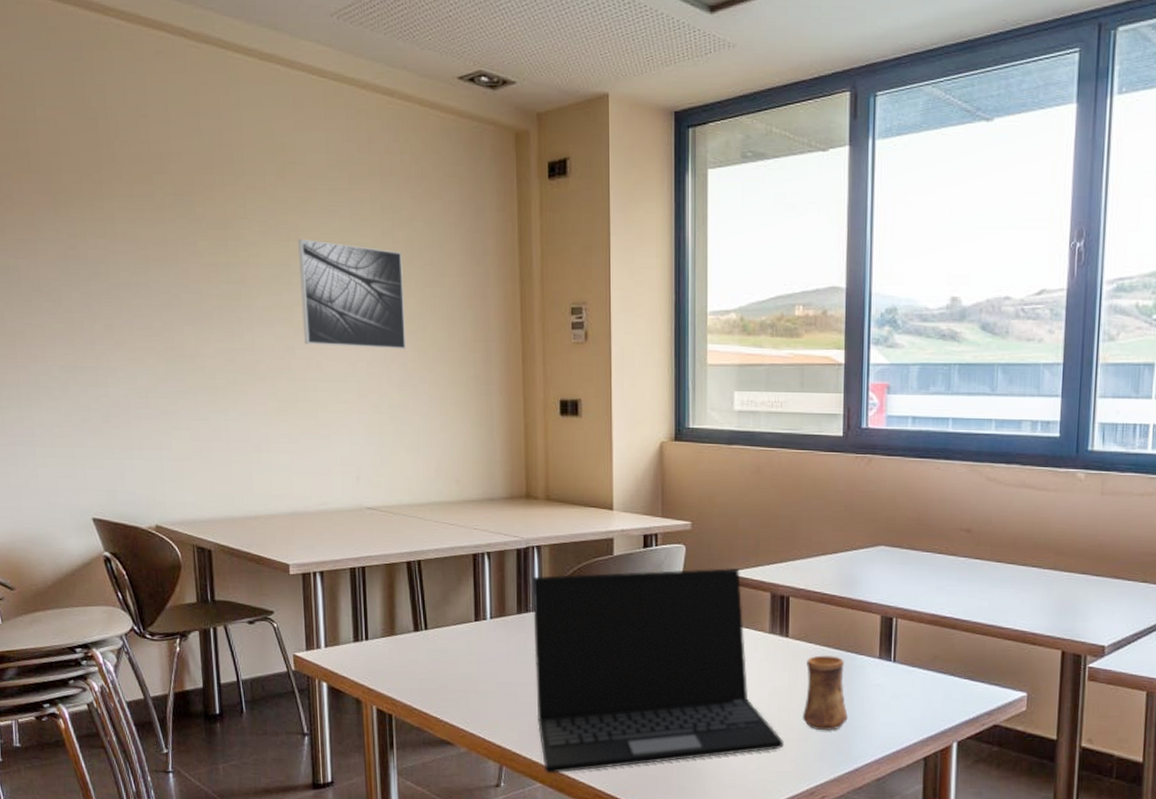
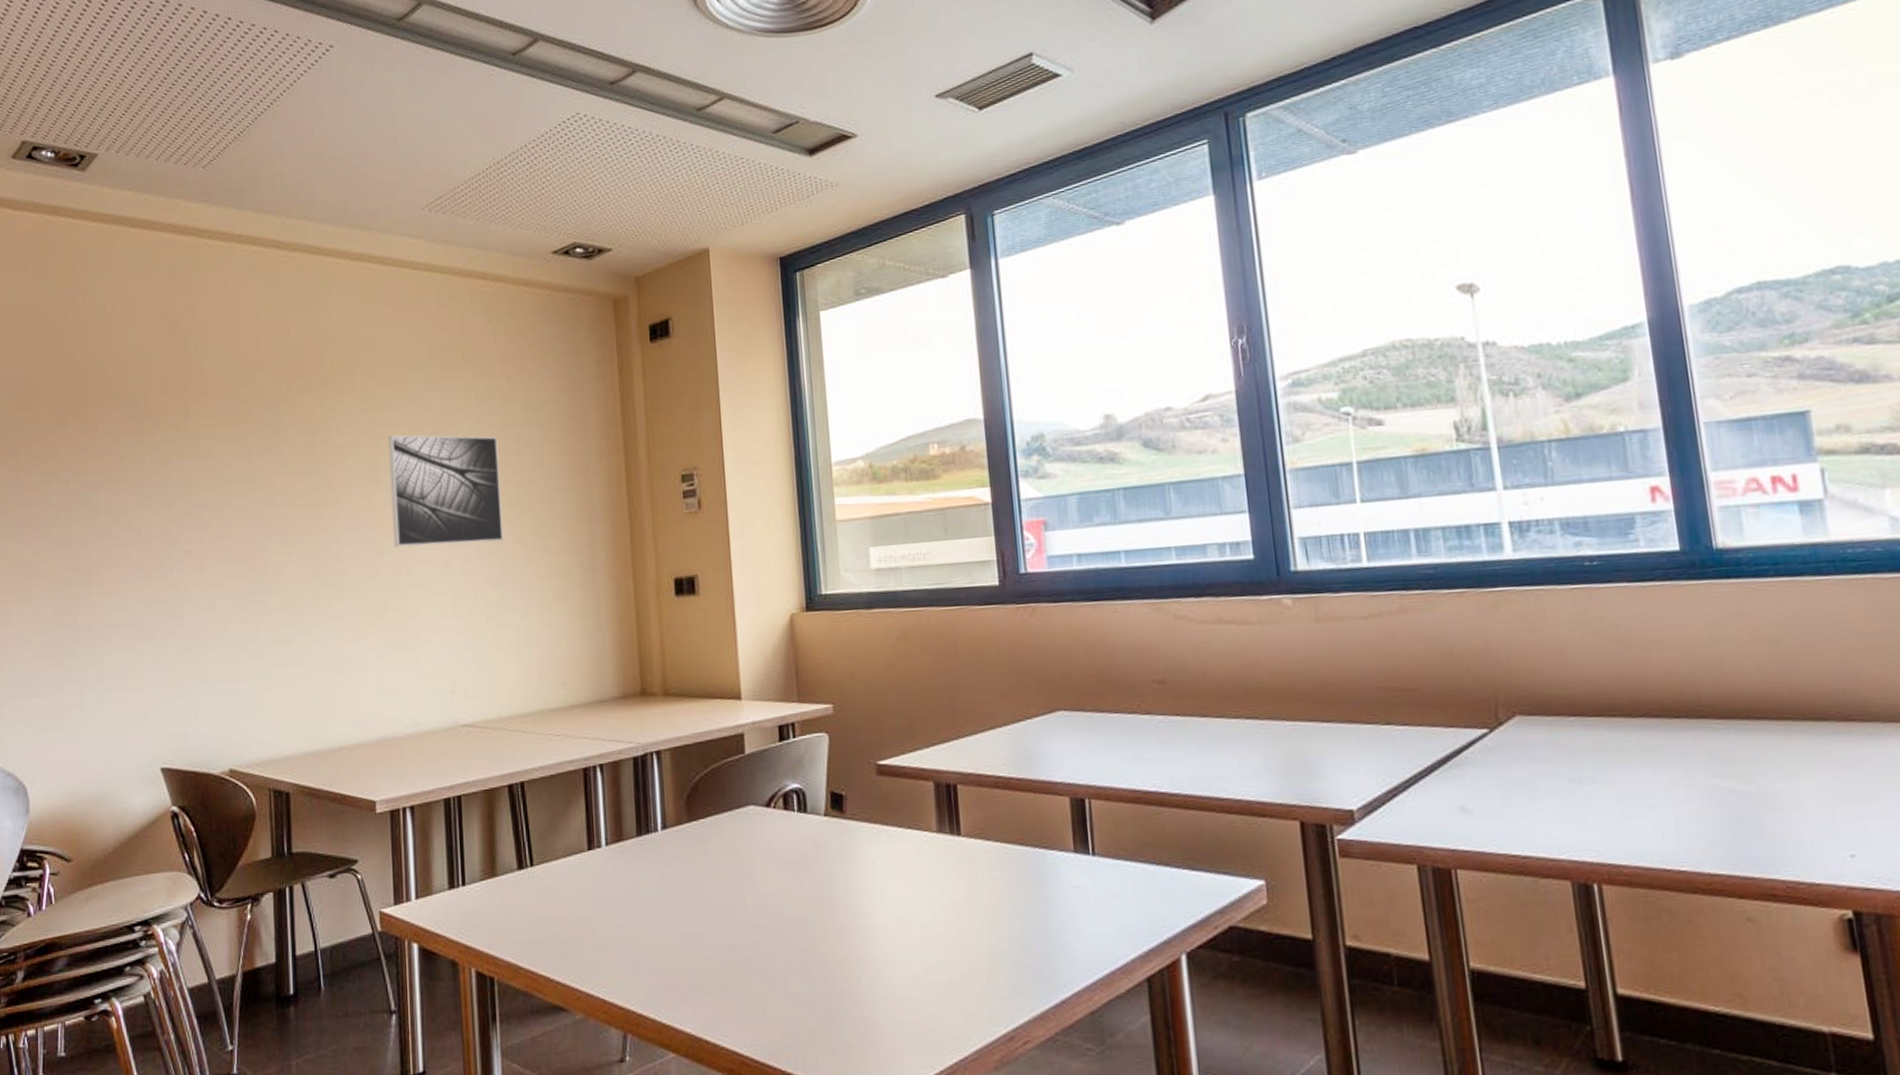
laptop: present [531,567,784,774] -> none [652,755,969,1040]
cup: present [802,655,849,731] -> none [986,854,1046,954]

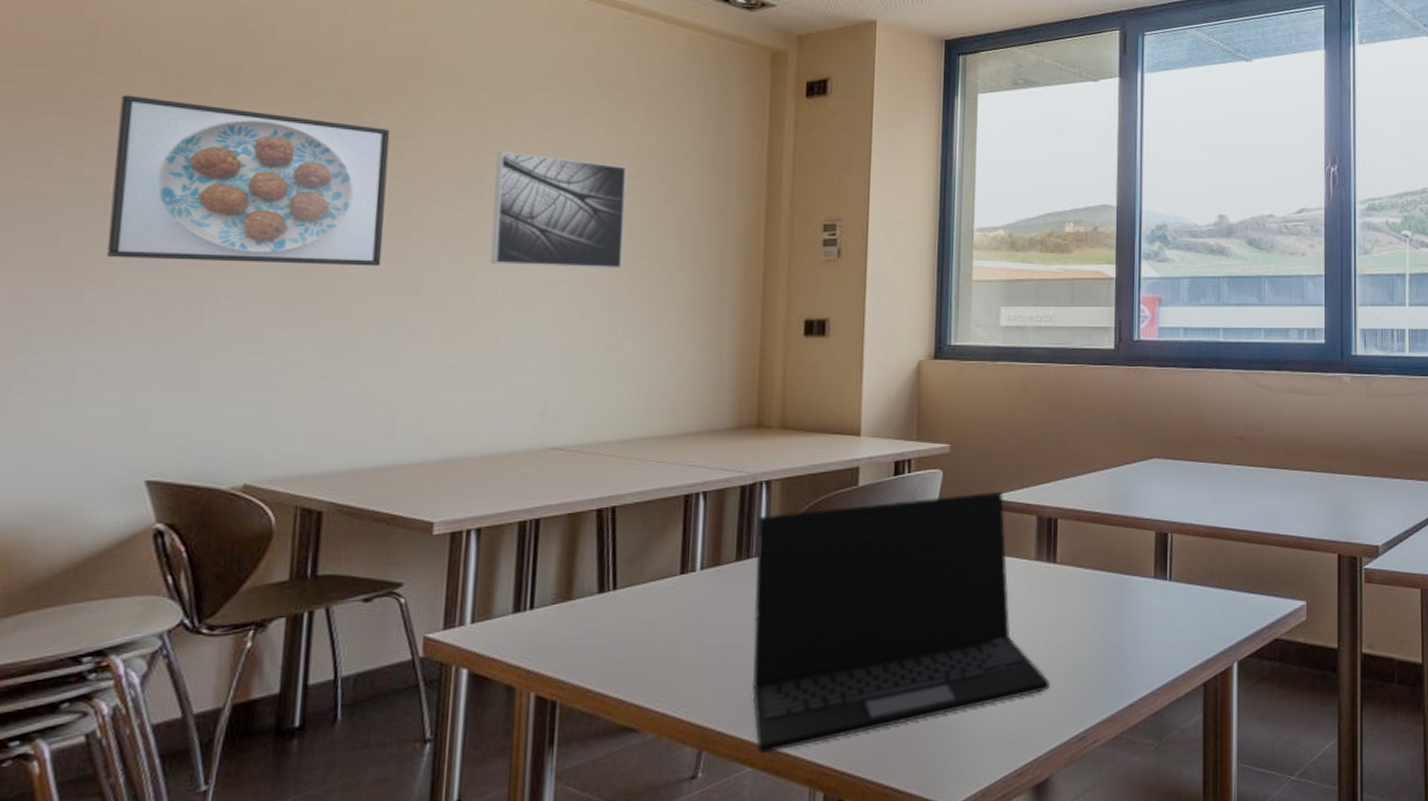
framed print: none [108,422,309,570] -> present [106,95,390,267]
laptop: none [652,755,969,1040] -> present [751,491,1050,754]

